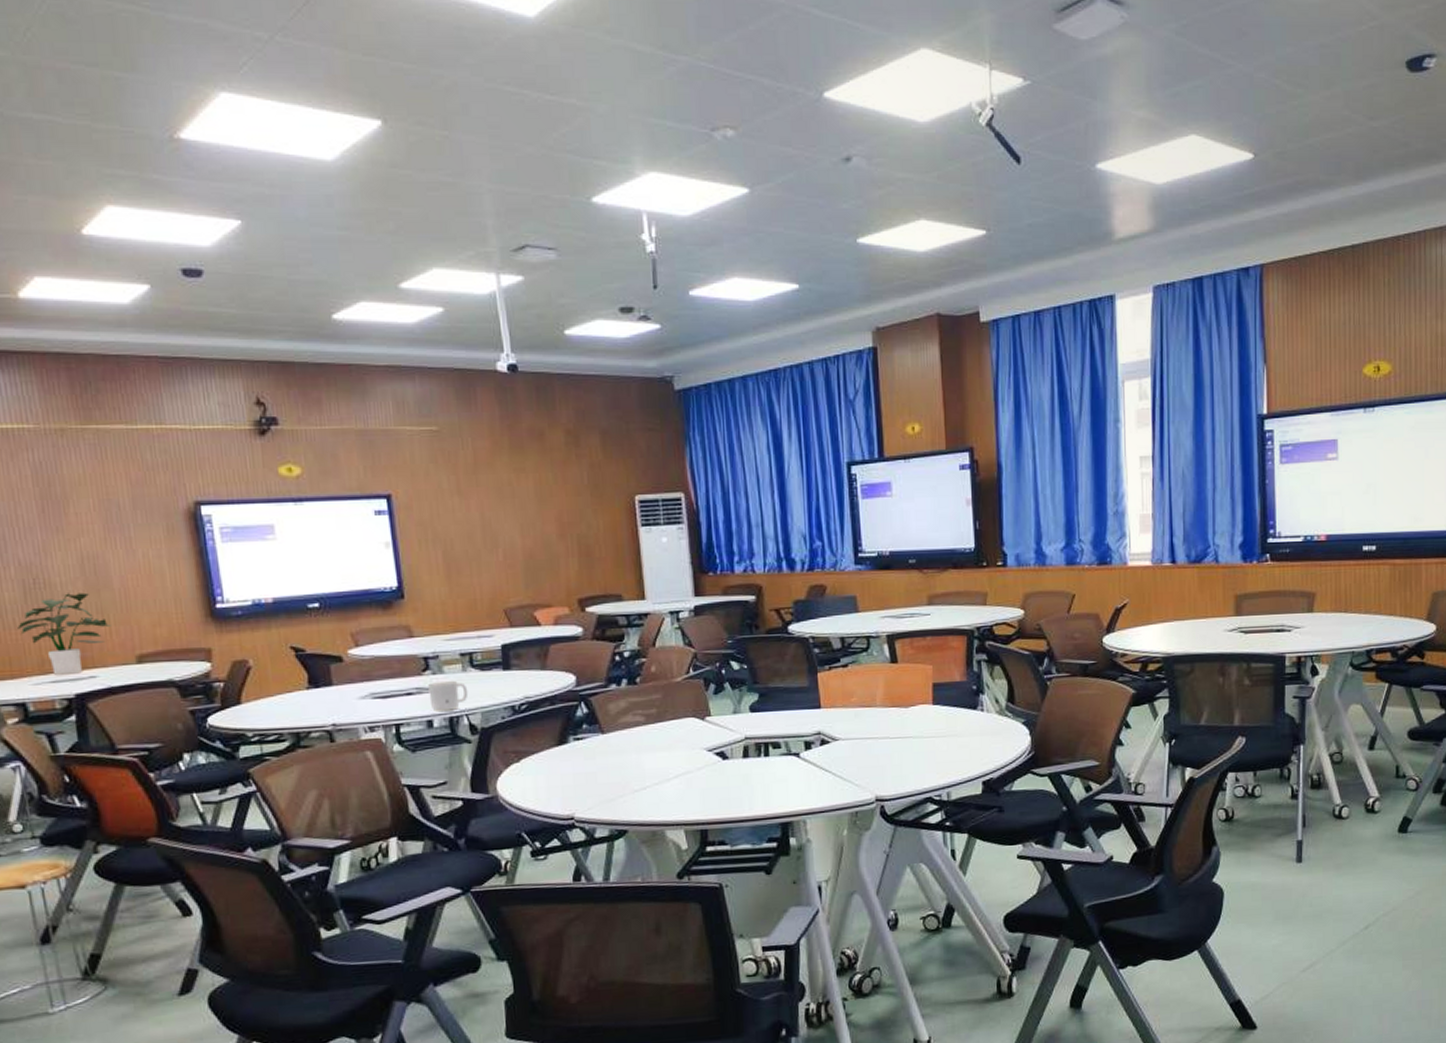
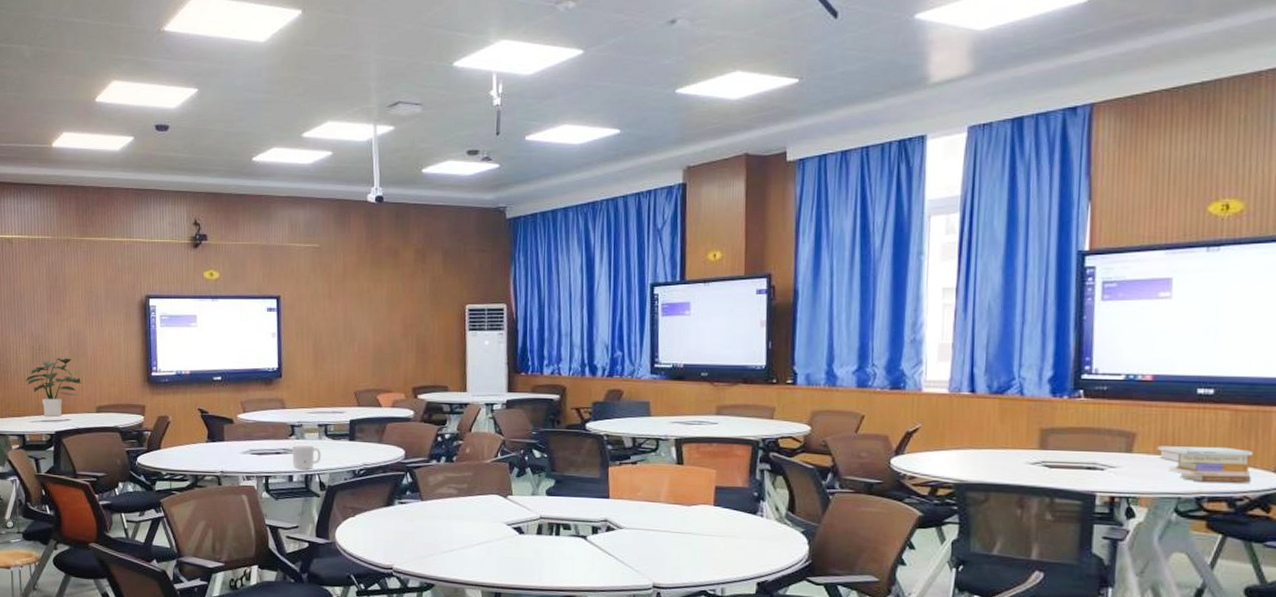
books: none [1333,600,1408,636] -> present [1157,446,1253,484]

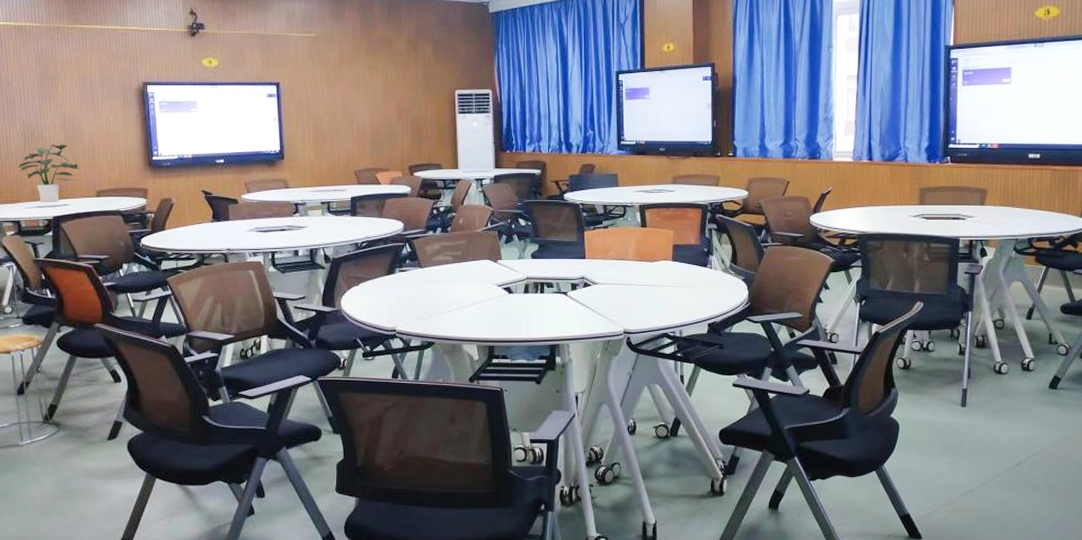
mug: present [292,445,321,470] -> none [297,221,325,245]
books: present [1157,446,1253,484] -> none [1001,198,1066,227]

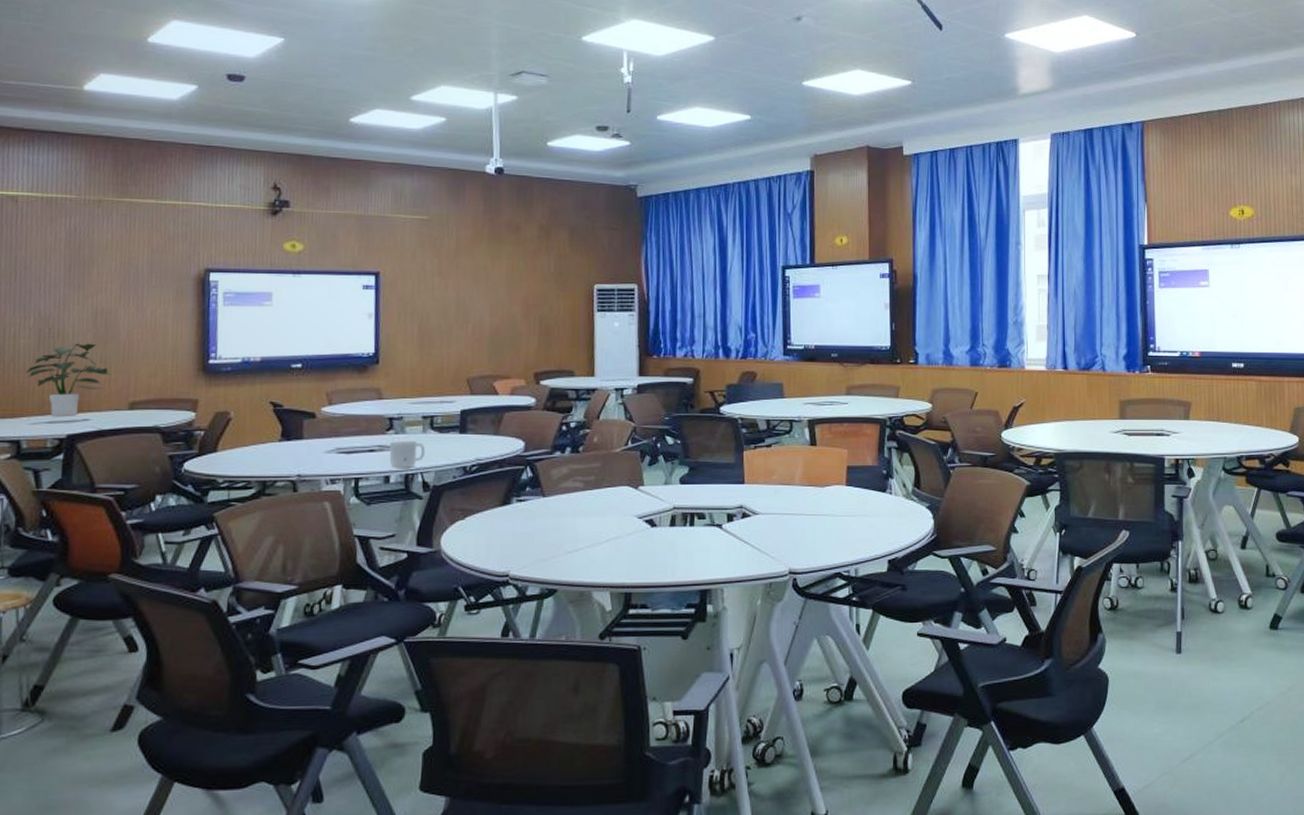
mug: none [297,221,325,245] -> present [389,440,426,469]

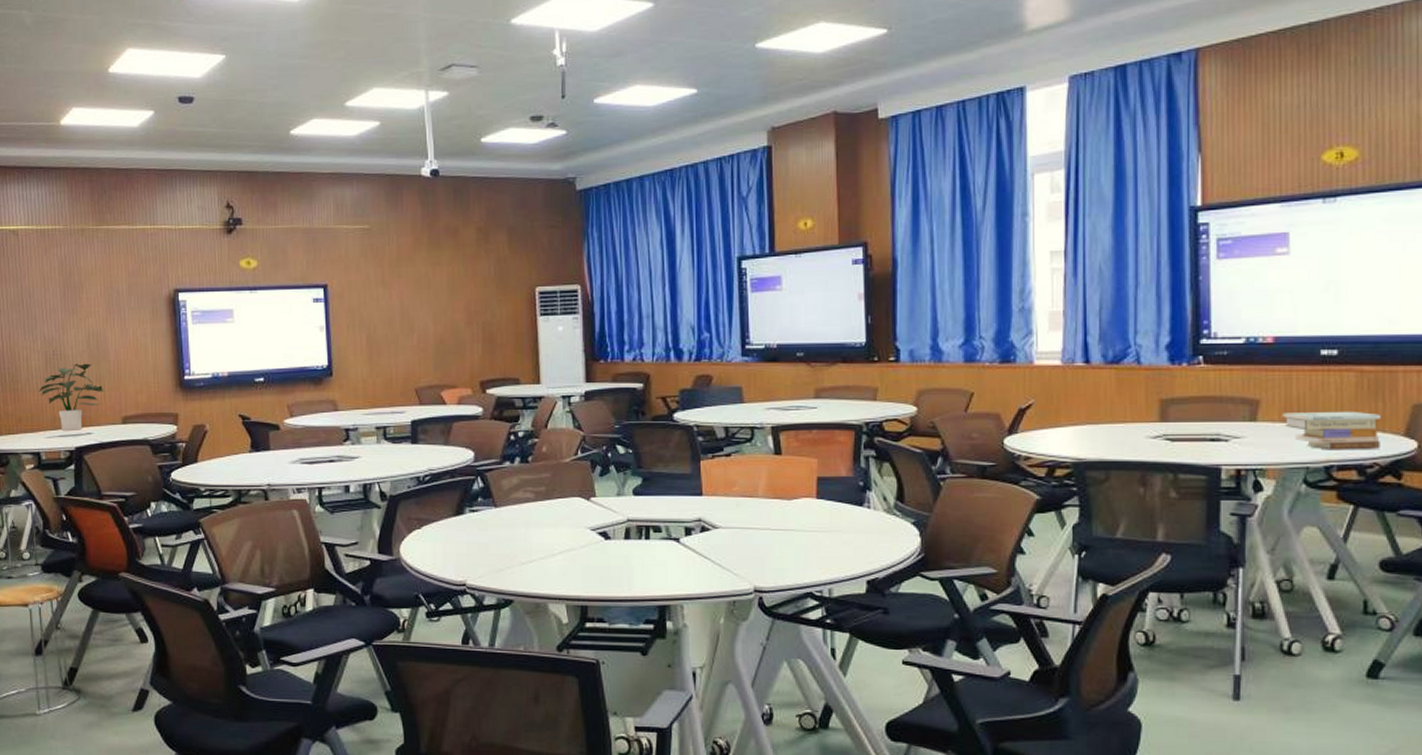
mug: present [389,440,426,469] -> none [348,450,381,479]
books: none [1207,412,1274,444] -> present [1282,411,1381,450]

